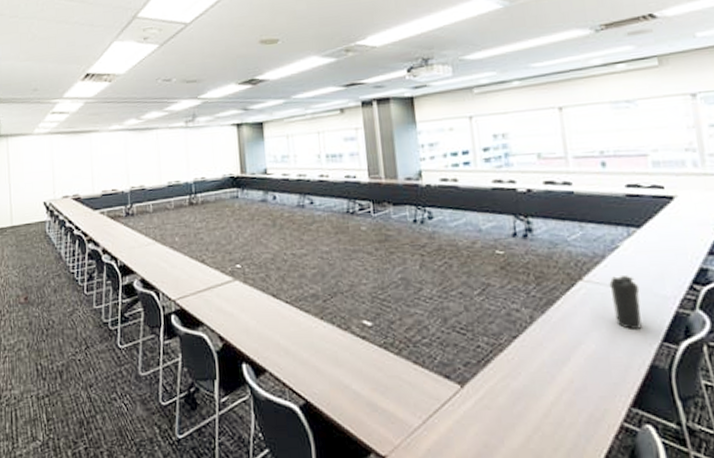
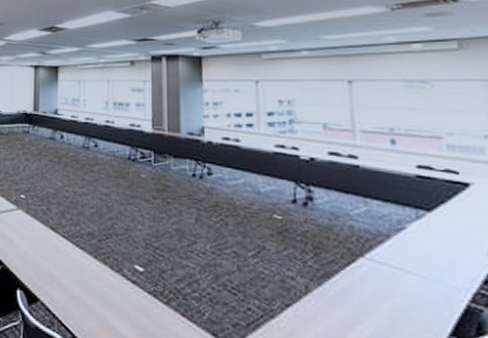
water bottle: present [609,276,642,329] -> none [393,258,428,318]

